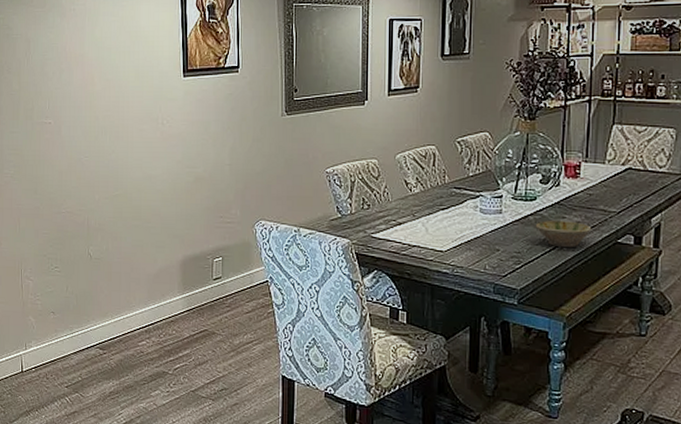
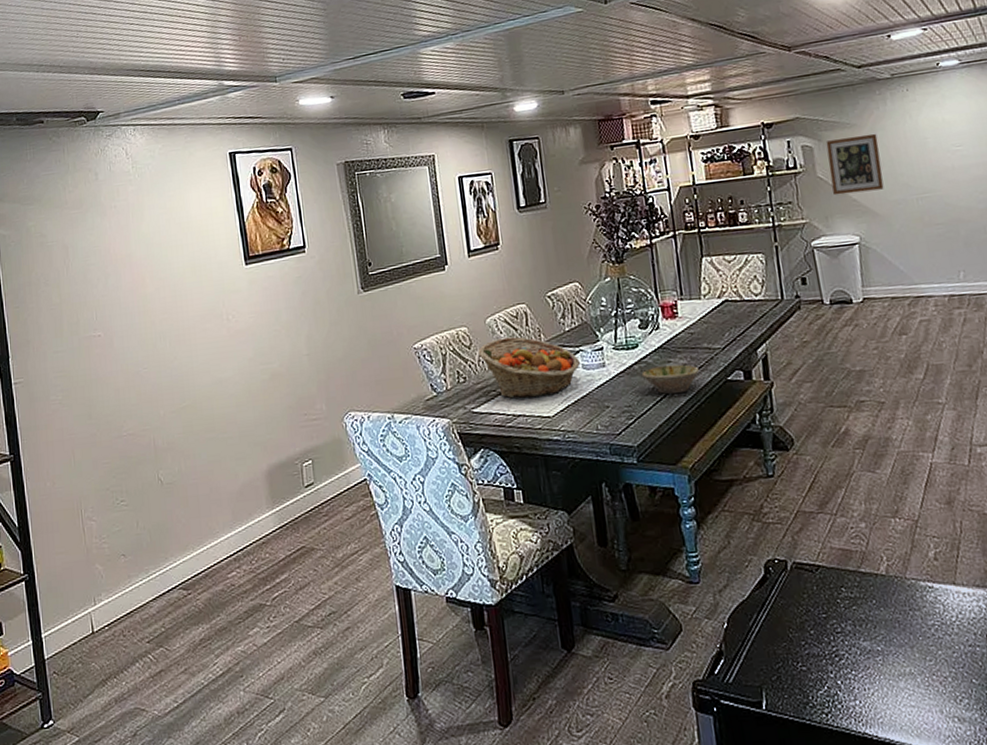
fruit basket: none [384,174,478,232] -> present [478,336,580,399]

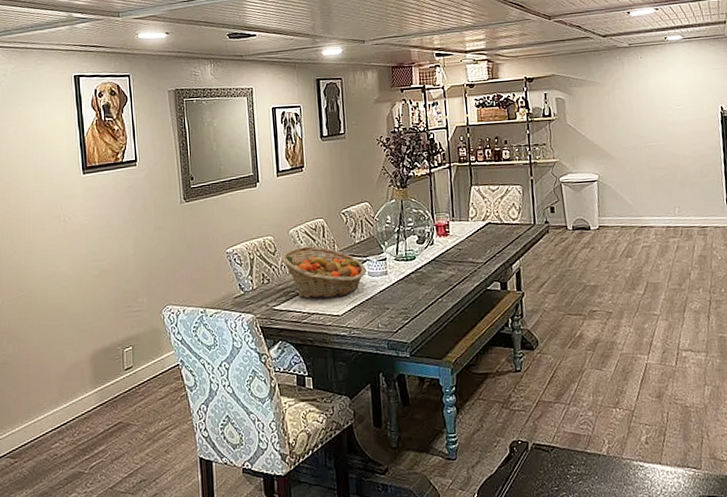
bowl: present [641,364,700,395] -> none [417,275,465,300]
wall art: present [825,133,884,196] -> none [575,91,619,140]

